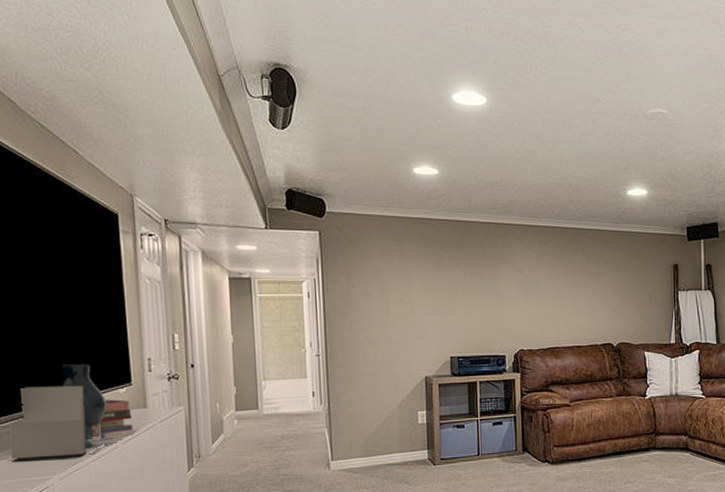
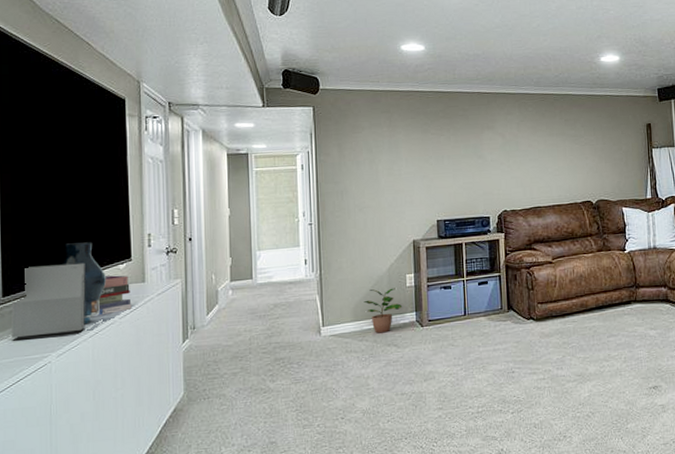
potted plant: none [374,424,414,470] -> present [364,288,403,334]

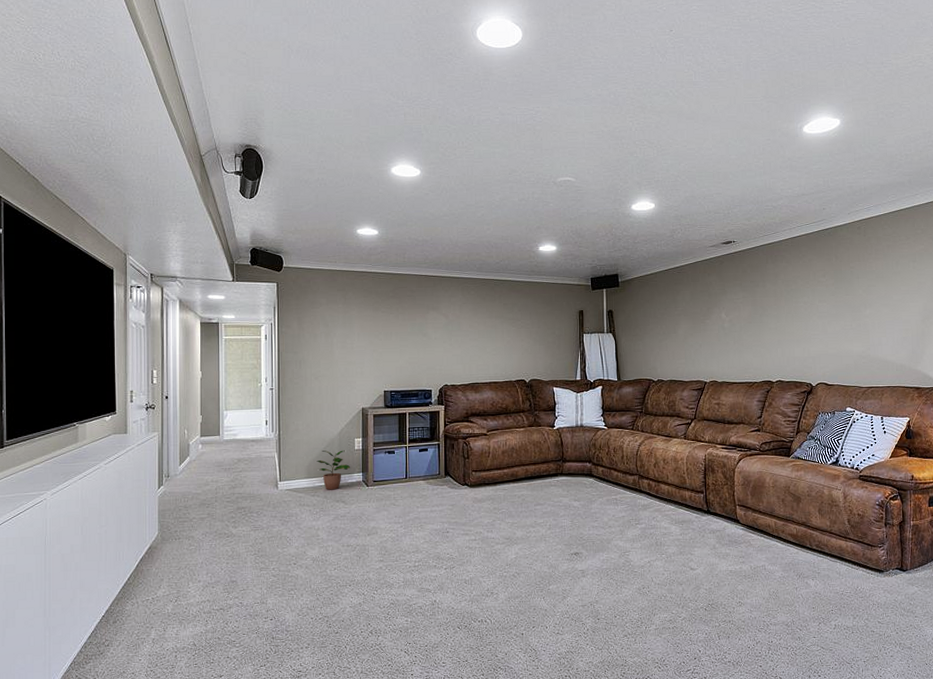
gaming console: present [11,262,86,342] -> none [14,413,77,480]
vase: present [61,242,107,323] -> none [56,395,95,467]
books: present [97,275,132,316] -> none [86,426,115,461]

